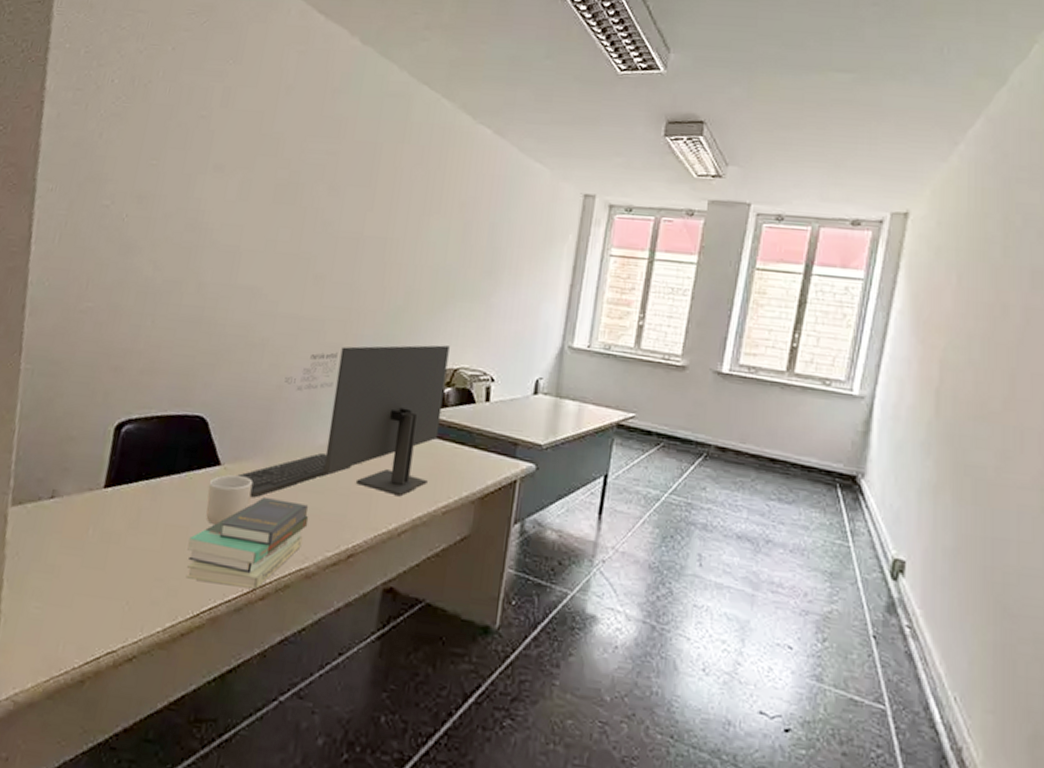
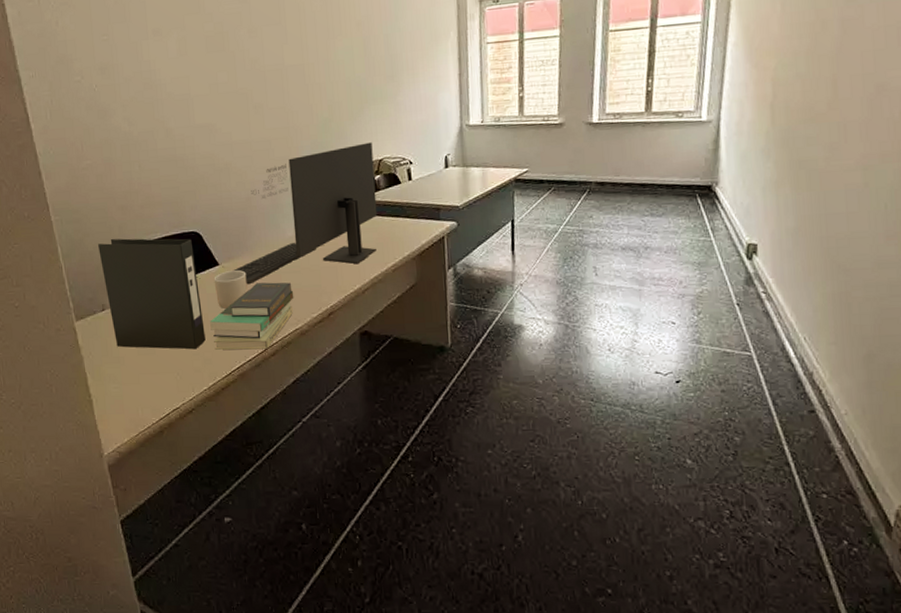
binder: none [55,406,194,573] -> present [98,238,206,350]

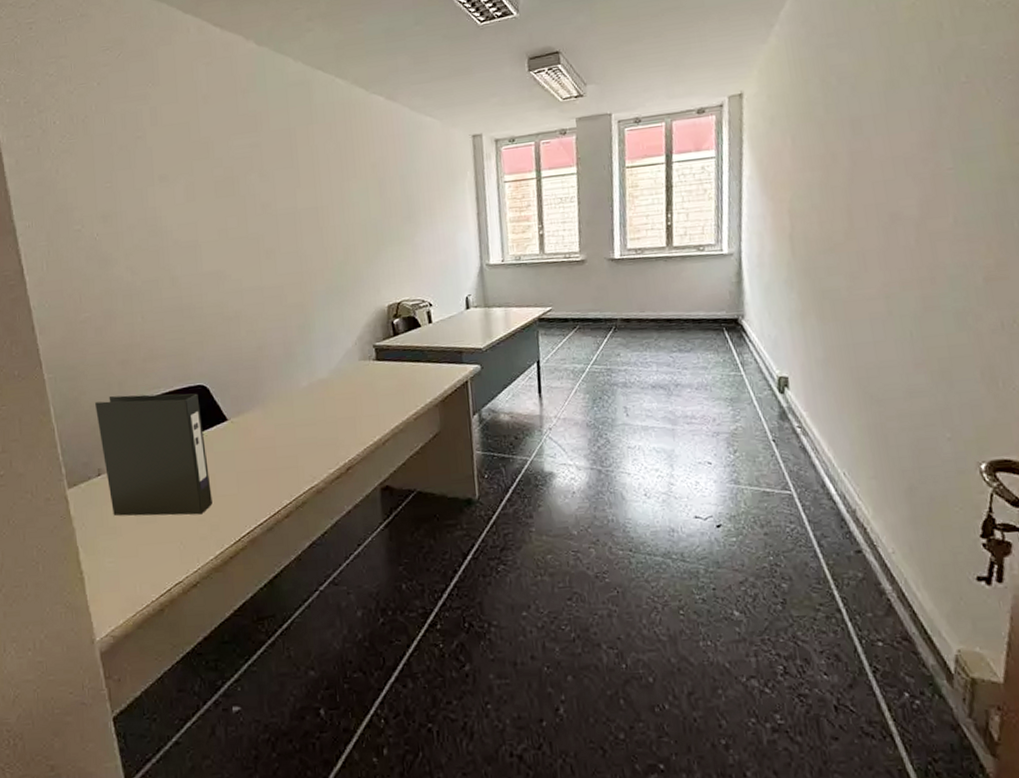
books: present [209,282,294,350] -> none [216,436,309,514]
mug: present [214,269,248,309] -> none [222,424,259,468]
computer keyboard: present [233,243,316,284] -> none [243,393,333,439]
computer monitor: present [251,142,378,265] -> none [262,285,397,414]

